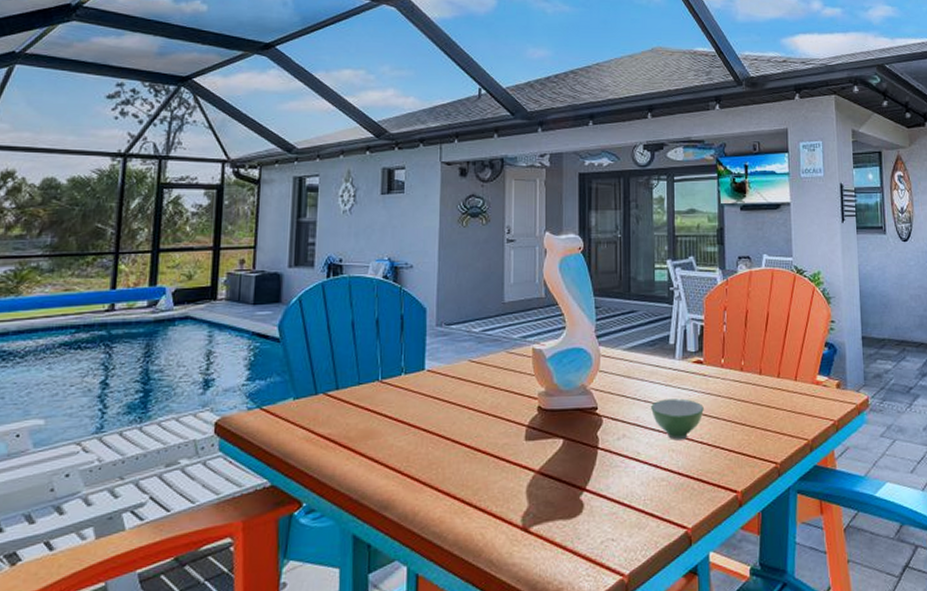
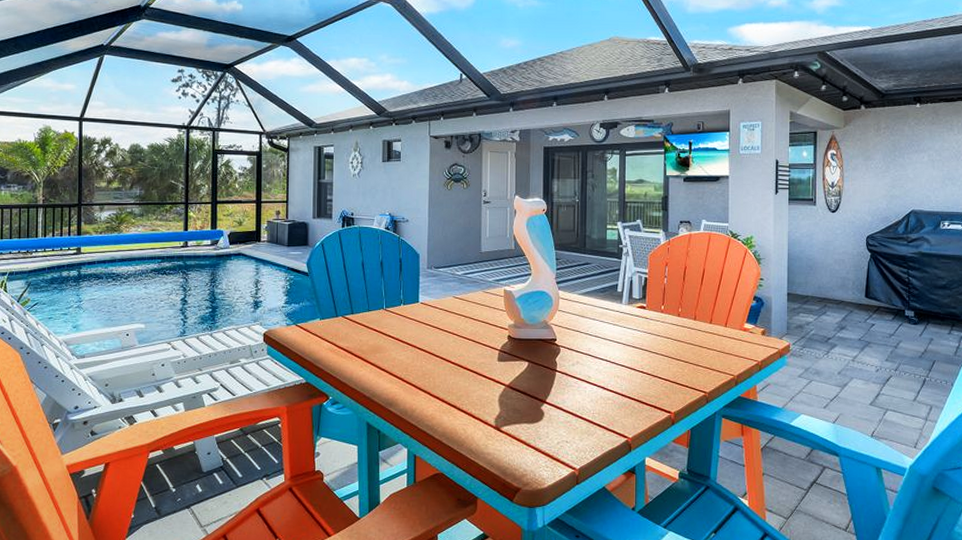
bowl: present [650,398,704,440] -> none [600,336,645,369]

